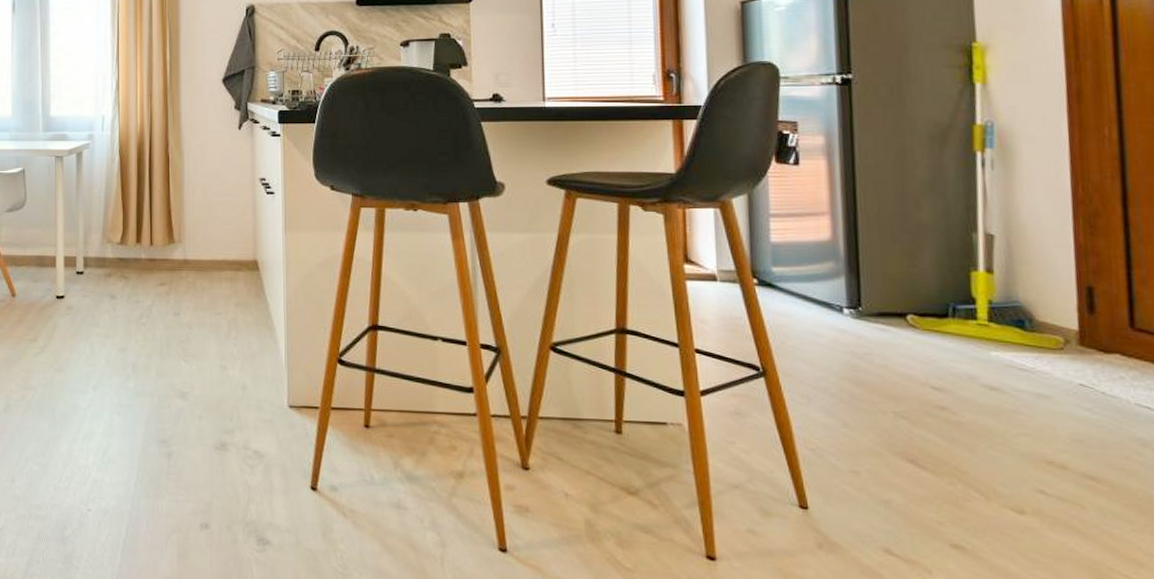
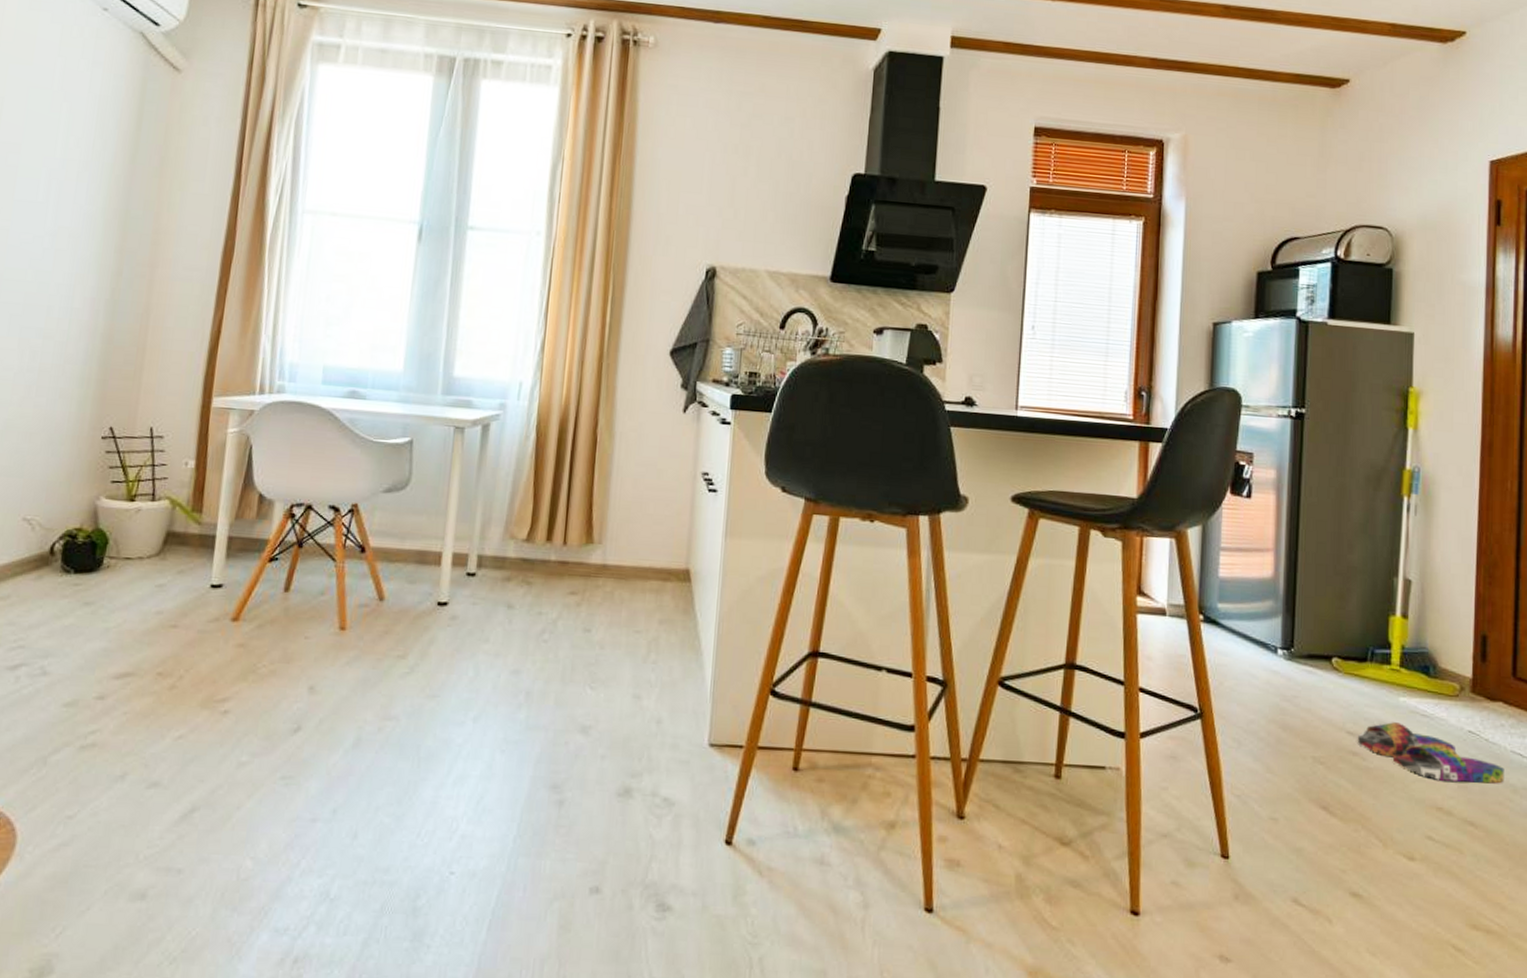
slippers: none [945,377,1130,438] -> present [1358,722,1505,784]

